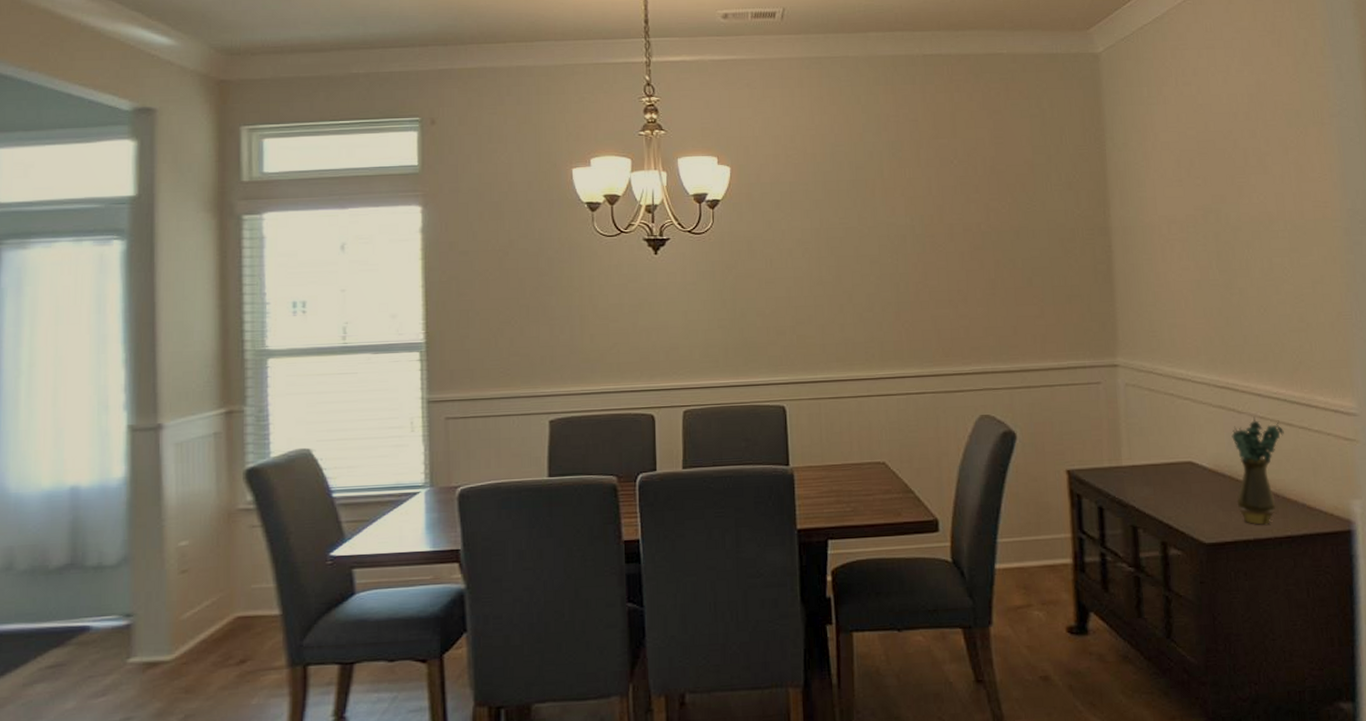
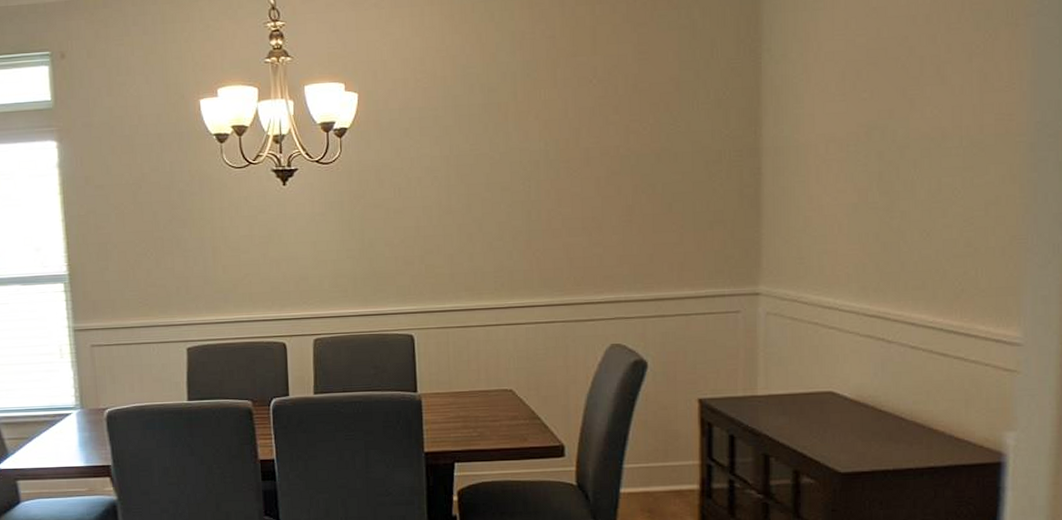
vase: present [1231,416,1284,525] -> none [878,346,937,455]

